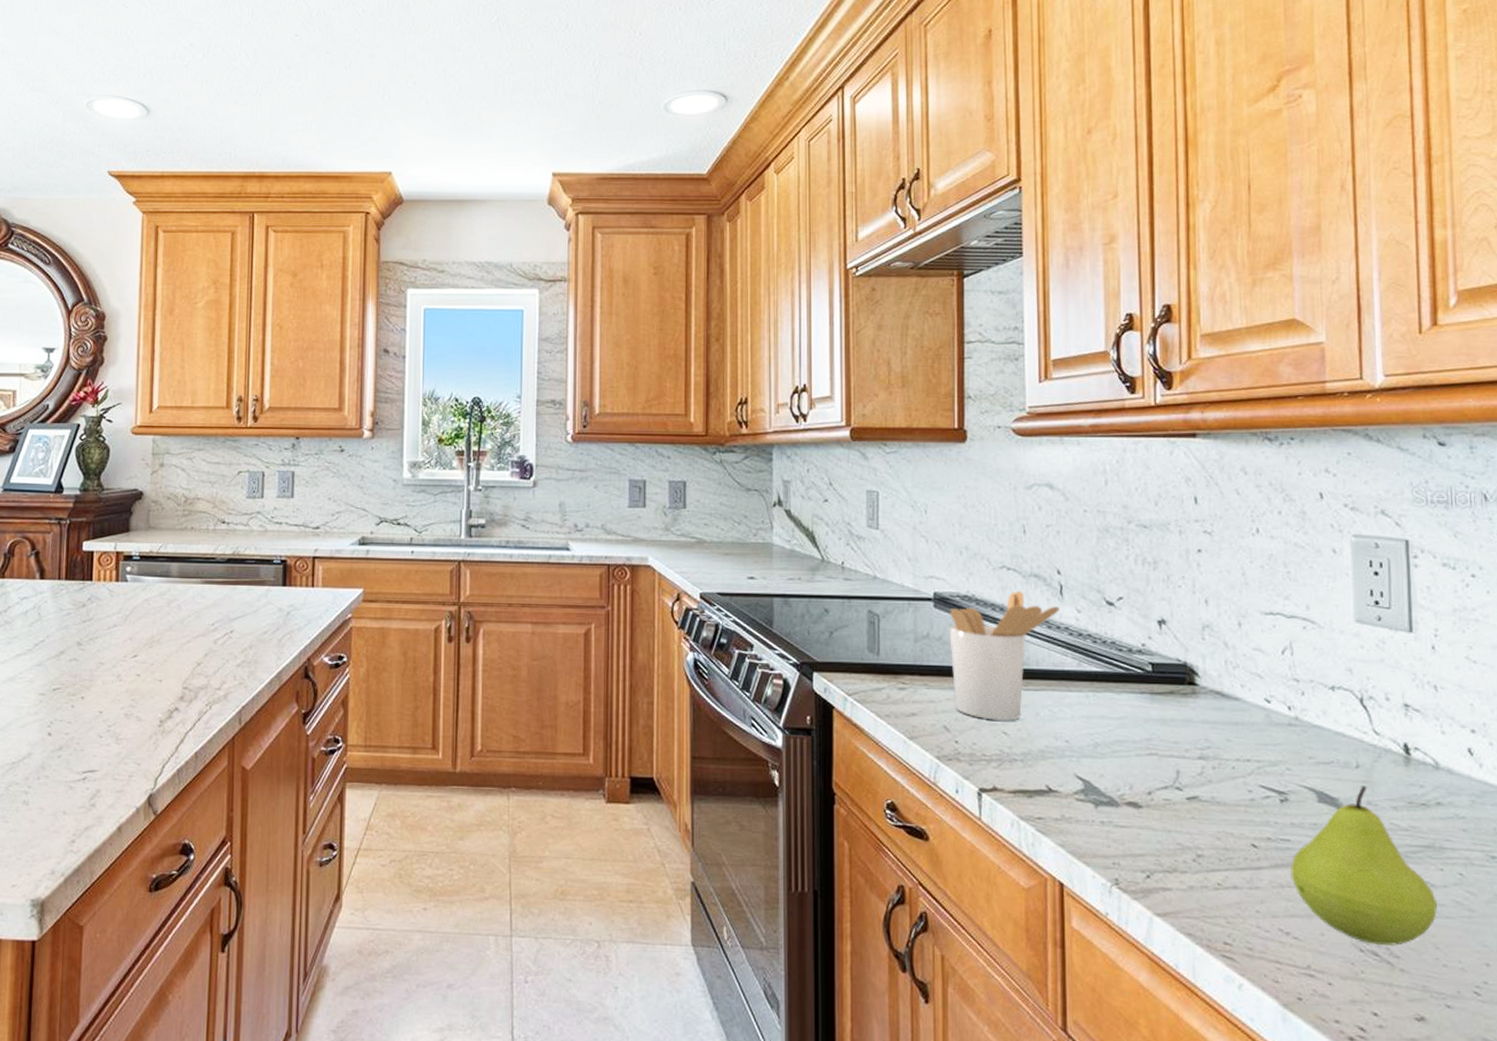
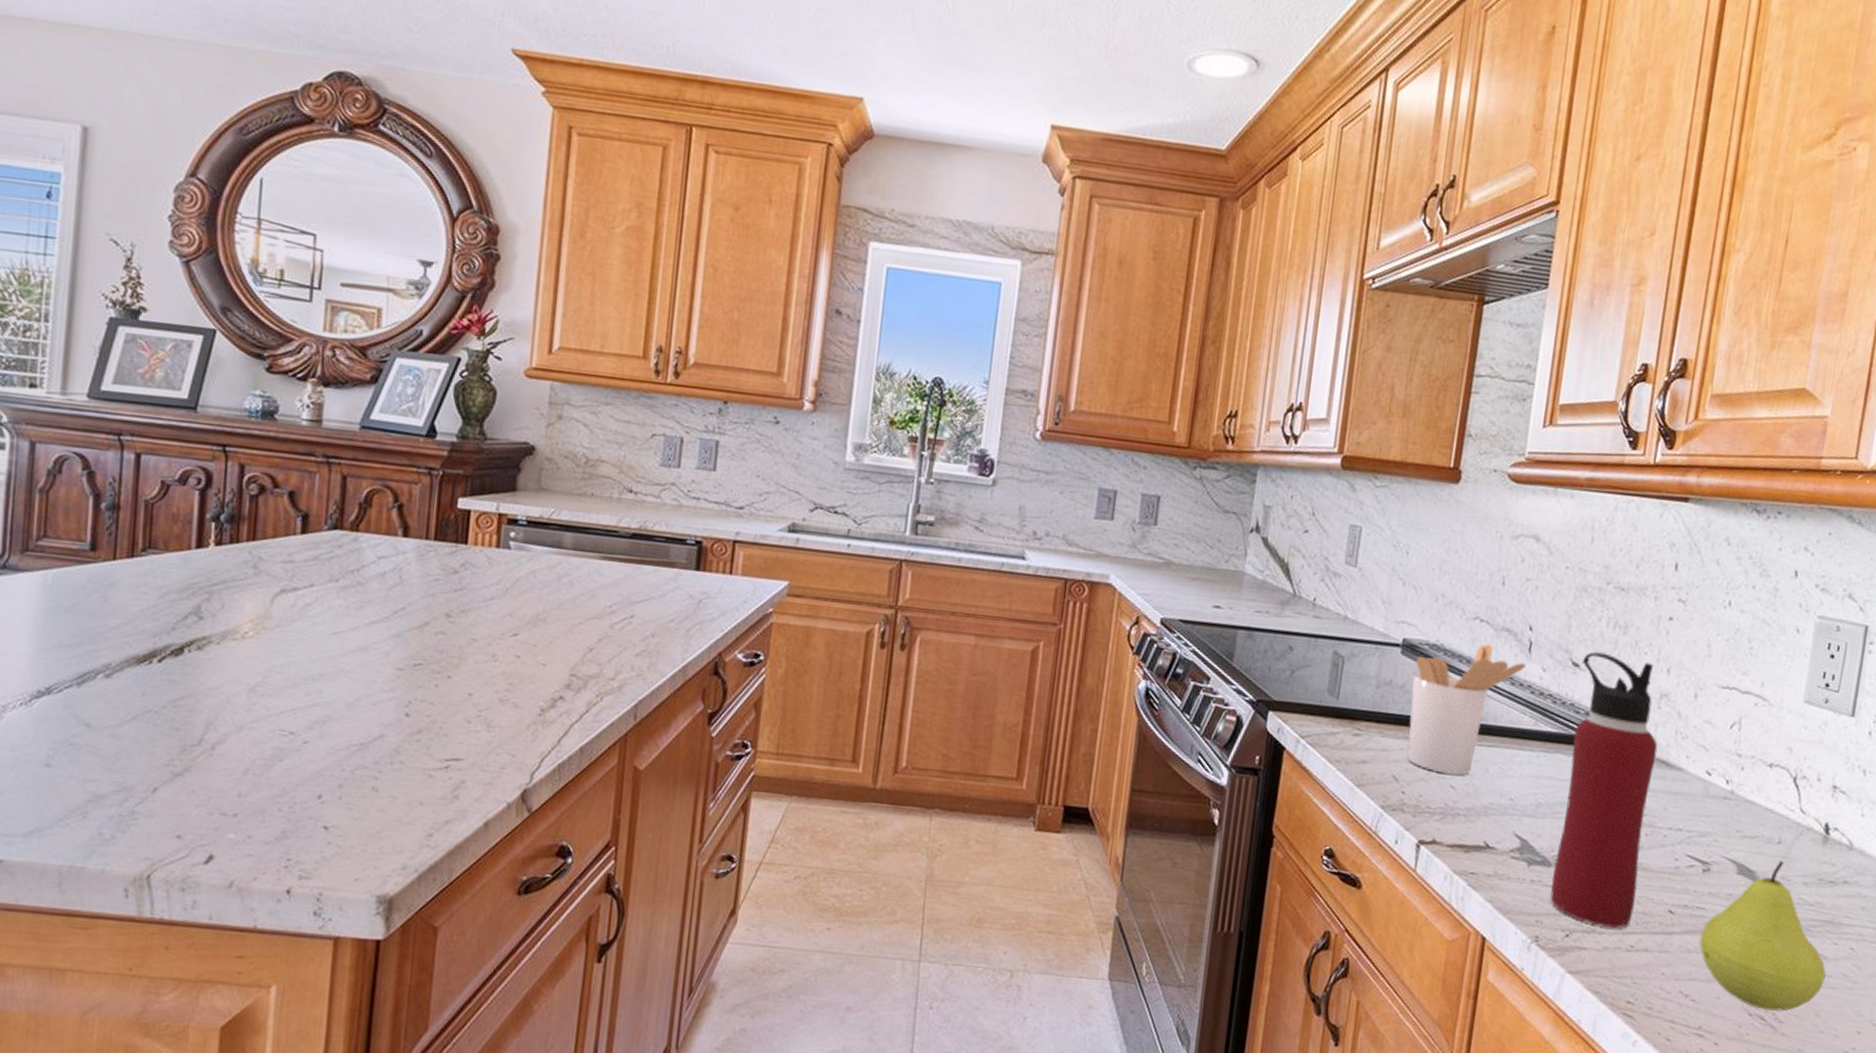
water bottle: none [1117,589,1214,867] -> present [1550,652,1658,929]

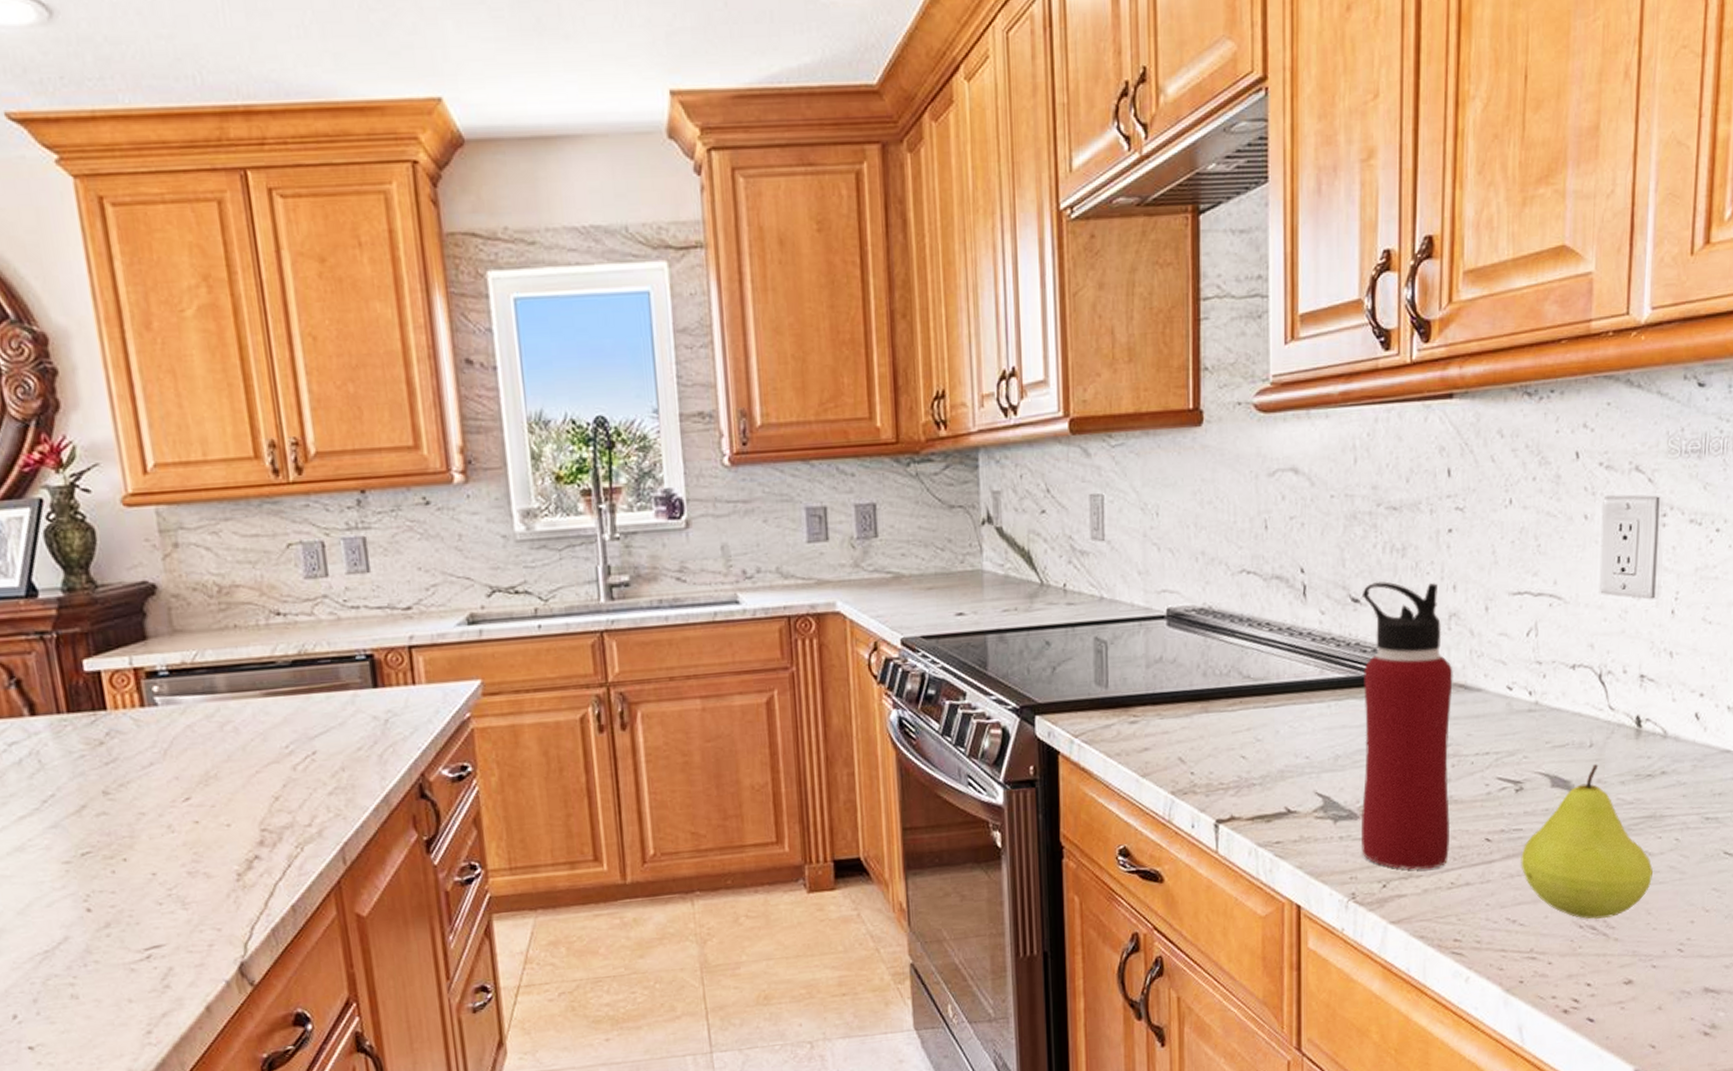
utensil holder: present [1407,643,1526,775] -> none [1184,596,1302,745]

